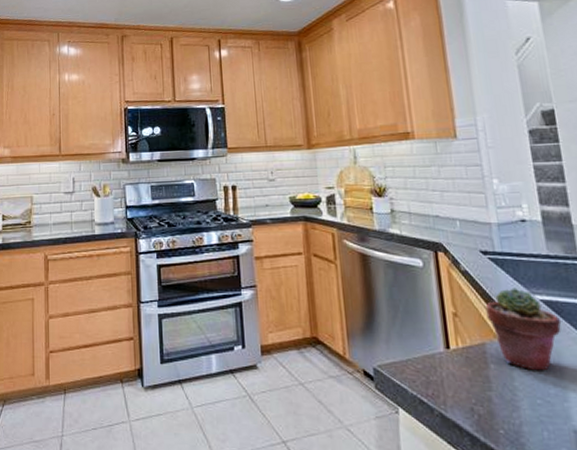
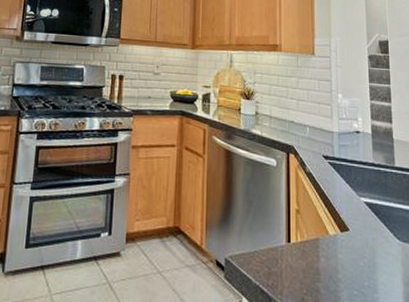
potted succulent: present [485,288,562,371] -> none [322,190,378,265]

